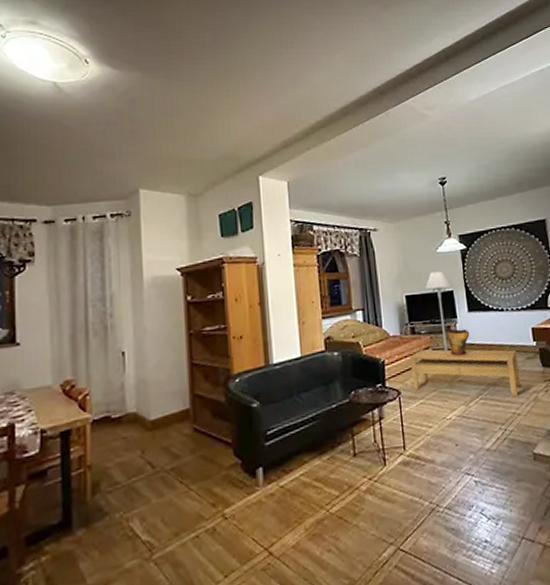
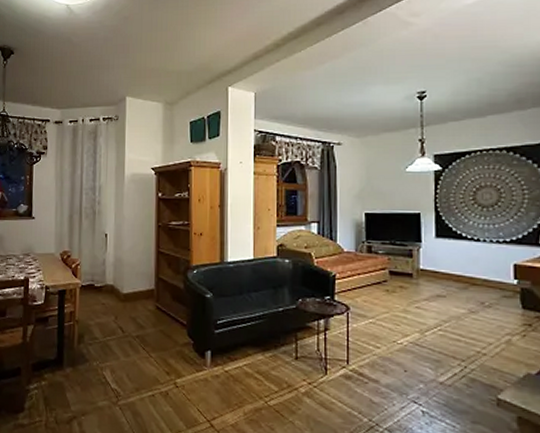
coffee table: present [409,349,521,397] -> none [363,270,491,335]
floor lamp: present [425,271,453,351] -> none [388,192,420,274]
decorative urn: present [444,328,470,357] -> none [405,252,435,283]

